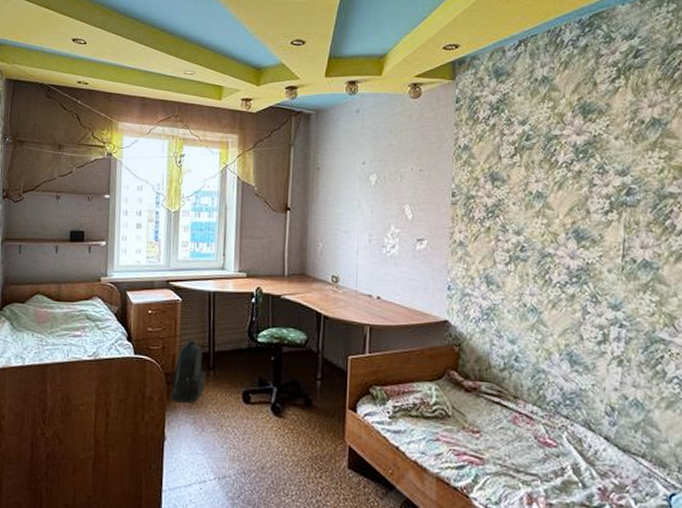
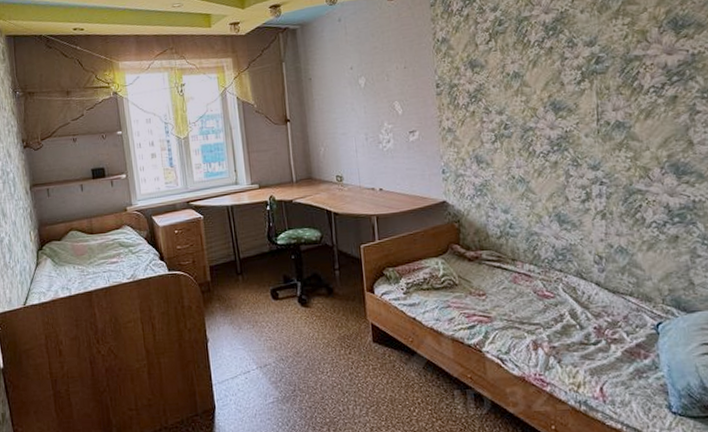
backpack: present [170,340,206,403] -> none [206,251,237,308]

